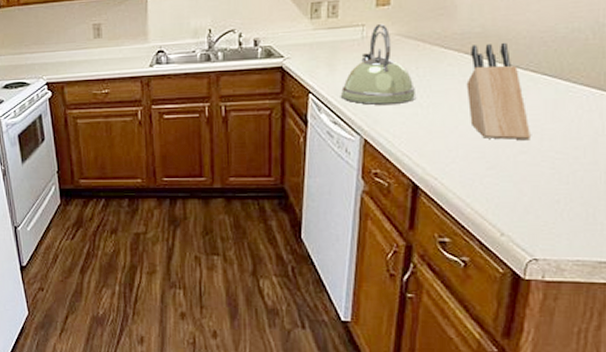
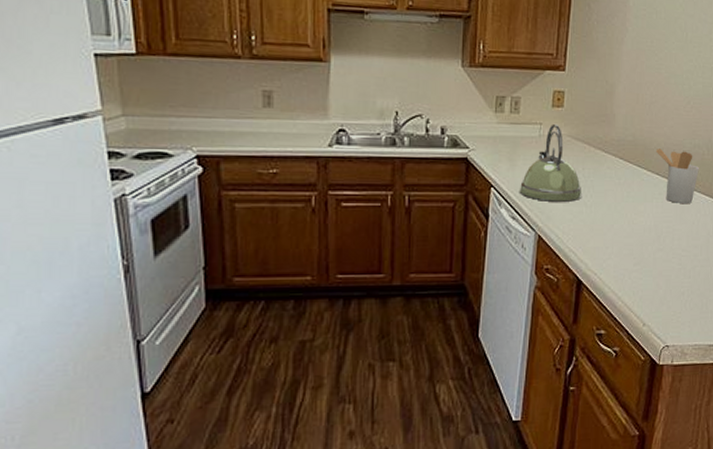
knife block: present [466,42,530,140] -> none [620,151,665,238]
utensil holder: none [514,37,580,100] -> present [655,149,699,204]

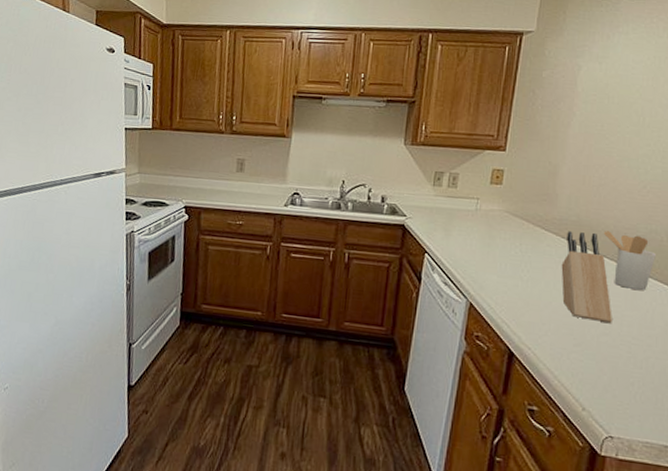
kettle: present [519,123,582,202] -> none [452,199,519,275]
knife block: none [620,151,665,238] -> present [561,231,612,323]

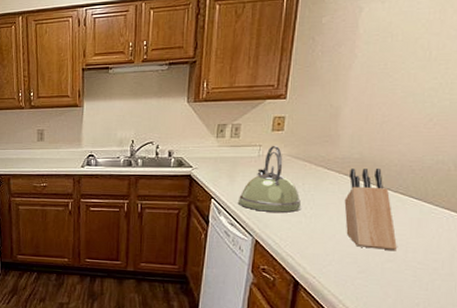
kettle: none [452,199,519,275] -> present [237,145,302,213]
utensil holder: present [603,231,656,291] -> none [387,165,443,219]

